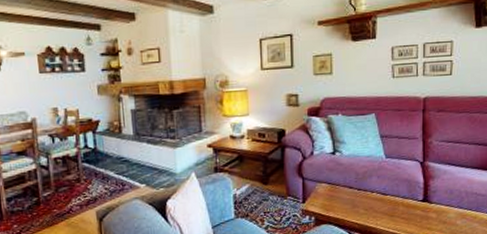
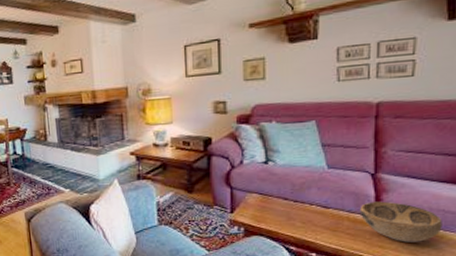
decorative bowl: none [412,187,476,224] -> present [359,201,443,242]

